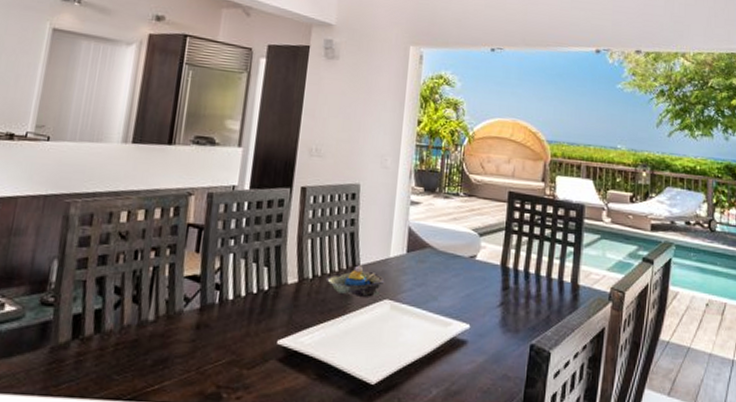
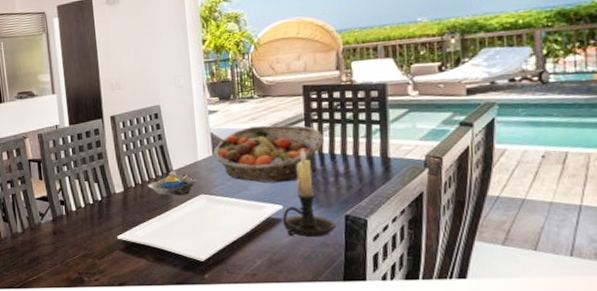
fruit basket: none [407,227,521,298] -> present [213,125,323,183]
candle holder: none [467,261,519,368] -> present [283,149,335,237]

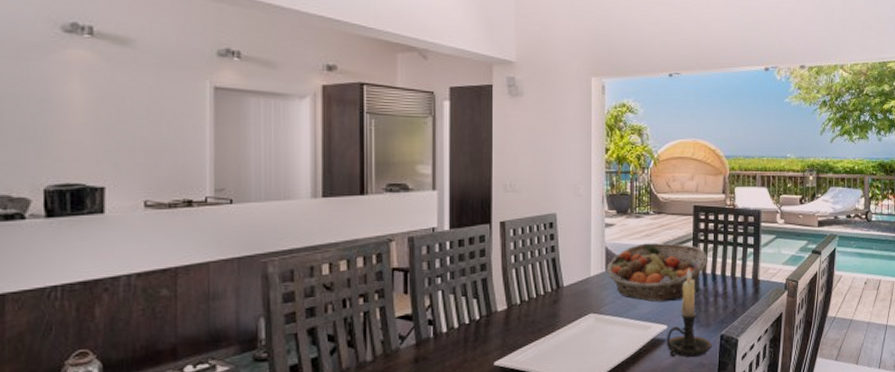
decorative bowl: present [146,170,198,195] -> none [533,287,588,314]

